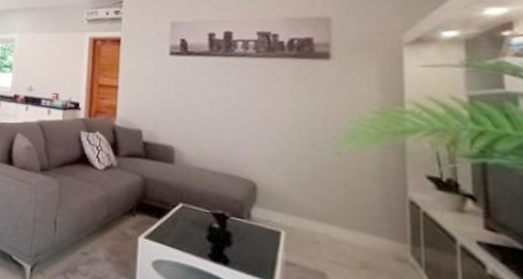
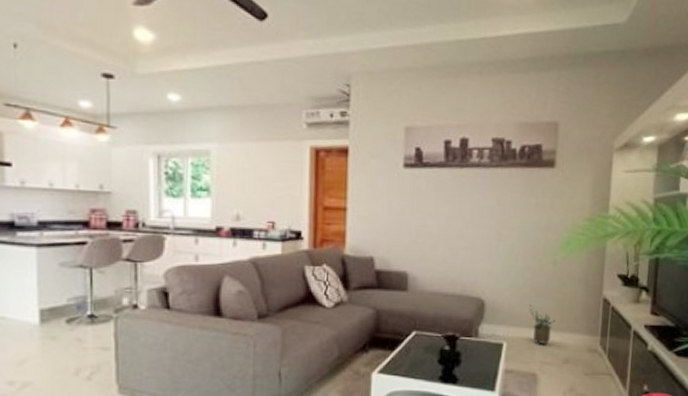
potted plant: none [311,195,345,243] -> present [529,304,555,345]

